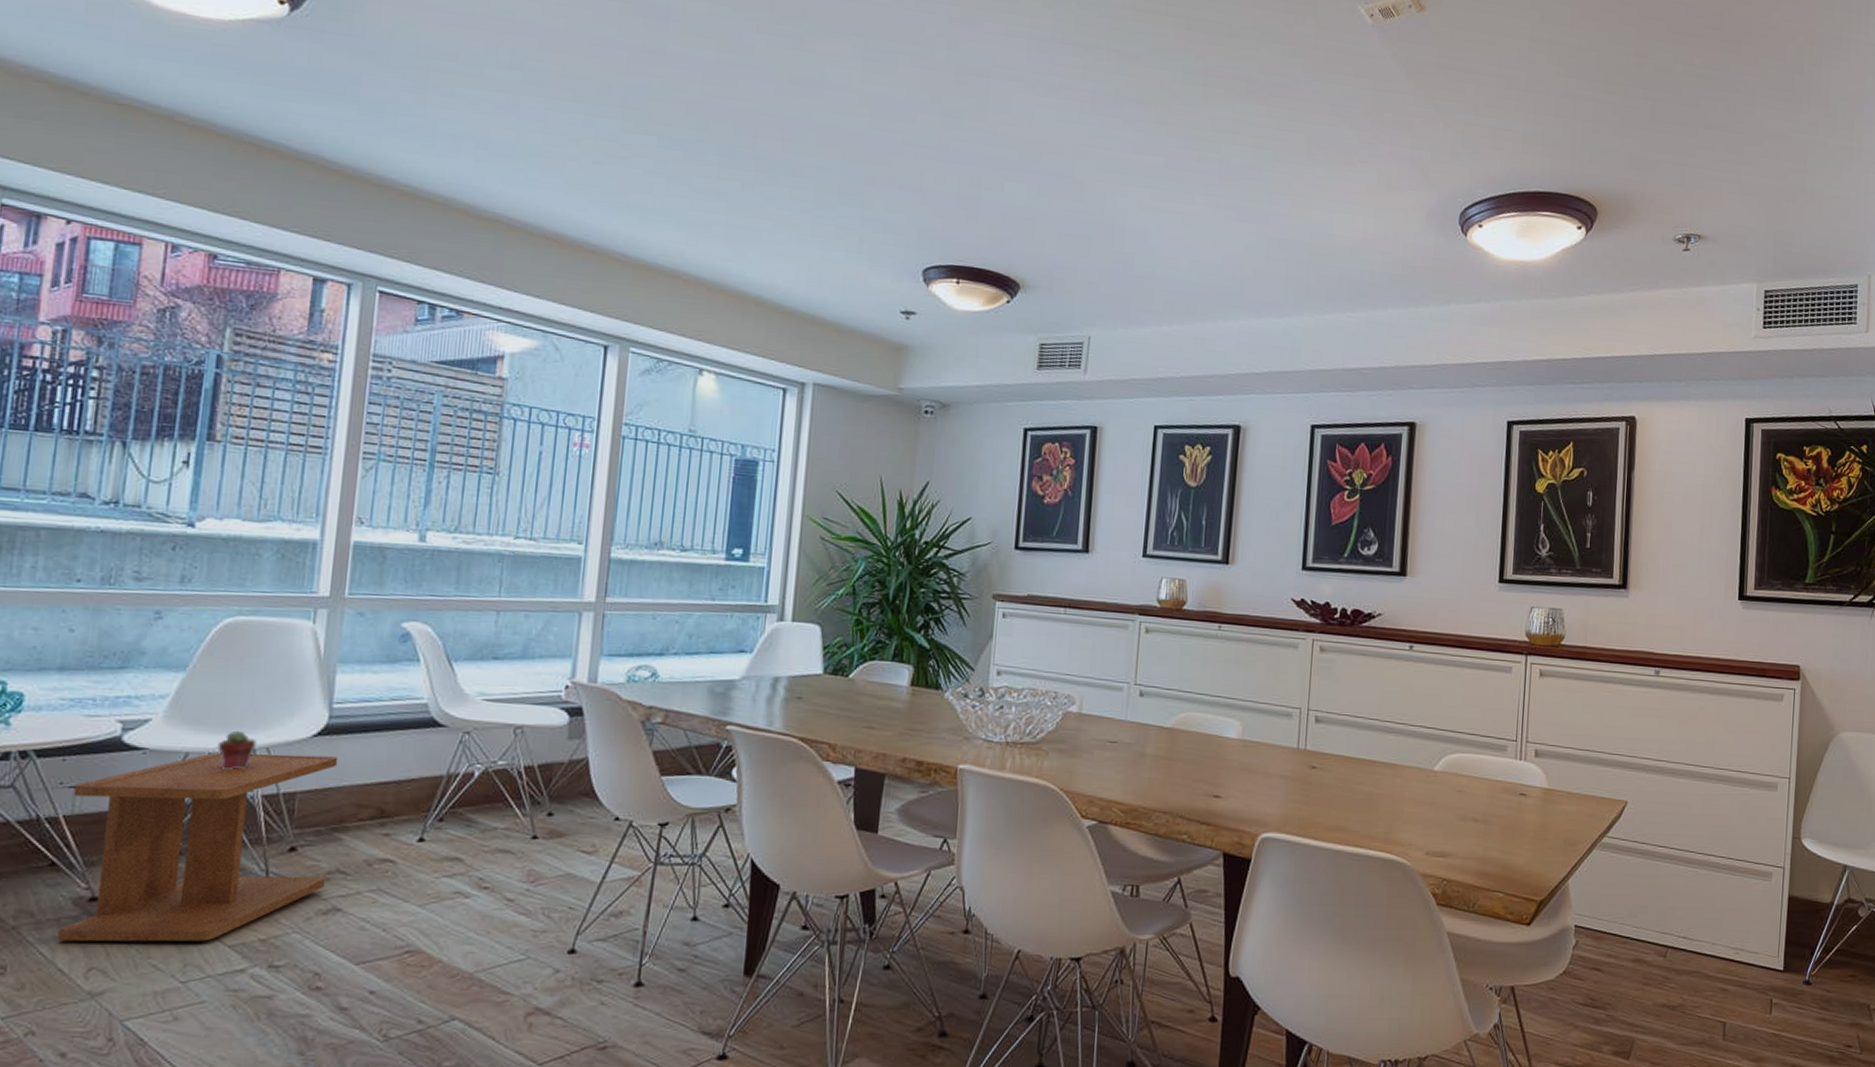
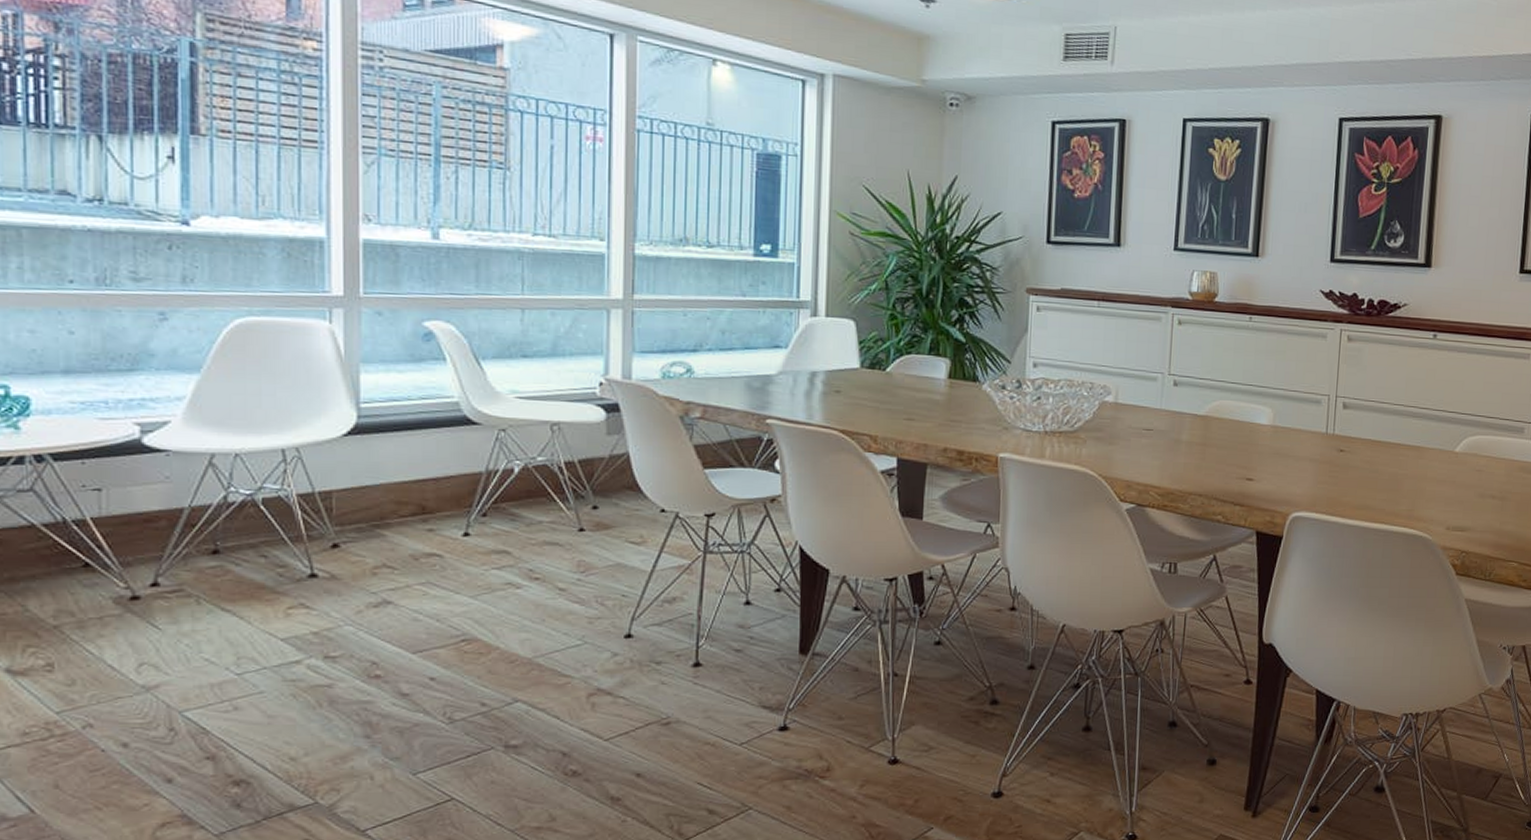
side table: present [57,752,339,942] -> none [98,453,373,639]
potted succulent: present [217,730,257,770] -> none [244,431,285,470]

